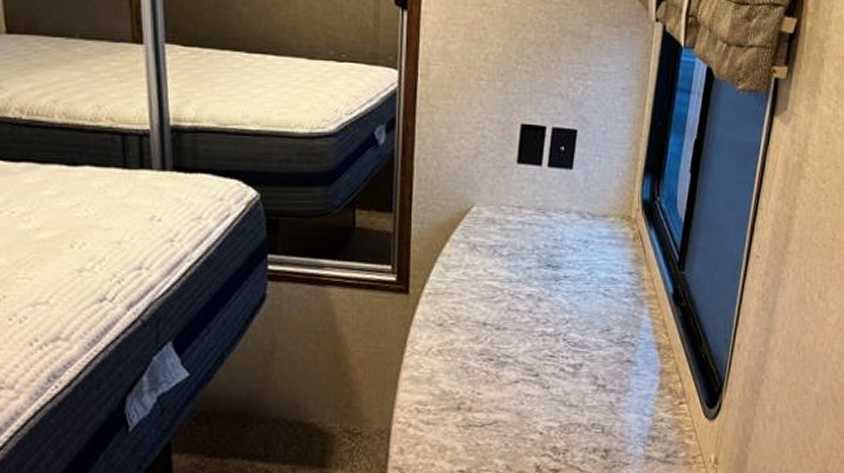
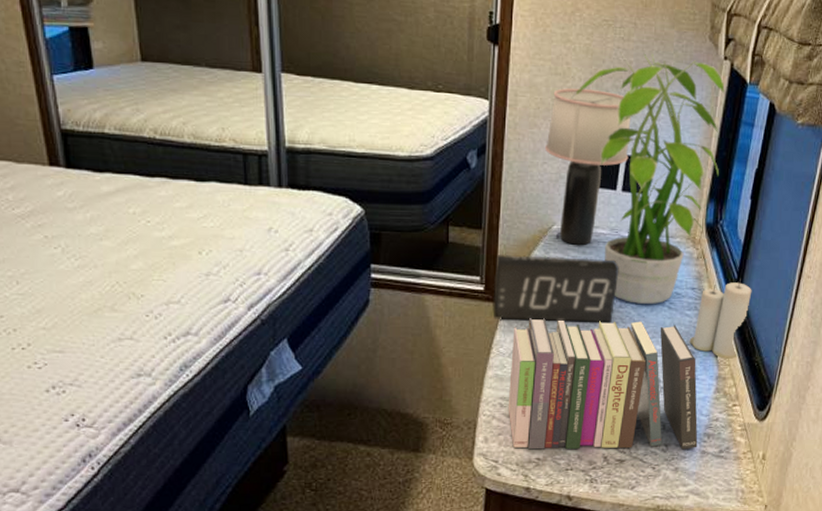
alarm clock: none [406,239,547,315] -> present [492,254,619,323]
books: none [425,309,641,461] -> present [508,317,698,450]
table lamp: none [460,54,556,227] -> present [544,88,631,245]
potted plant: none [488,14,659,291] -> present [570,51,726,304]
candle: none [628,261,696,351] -> present [689,279,752,359]

